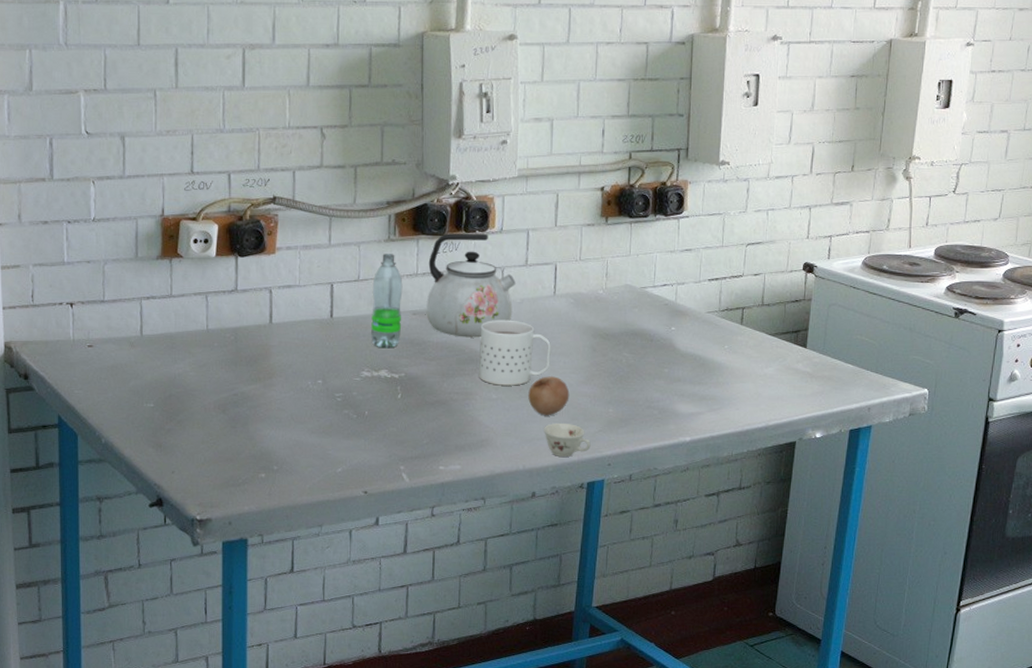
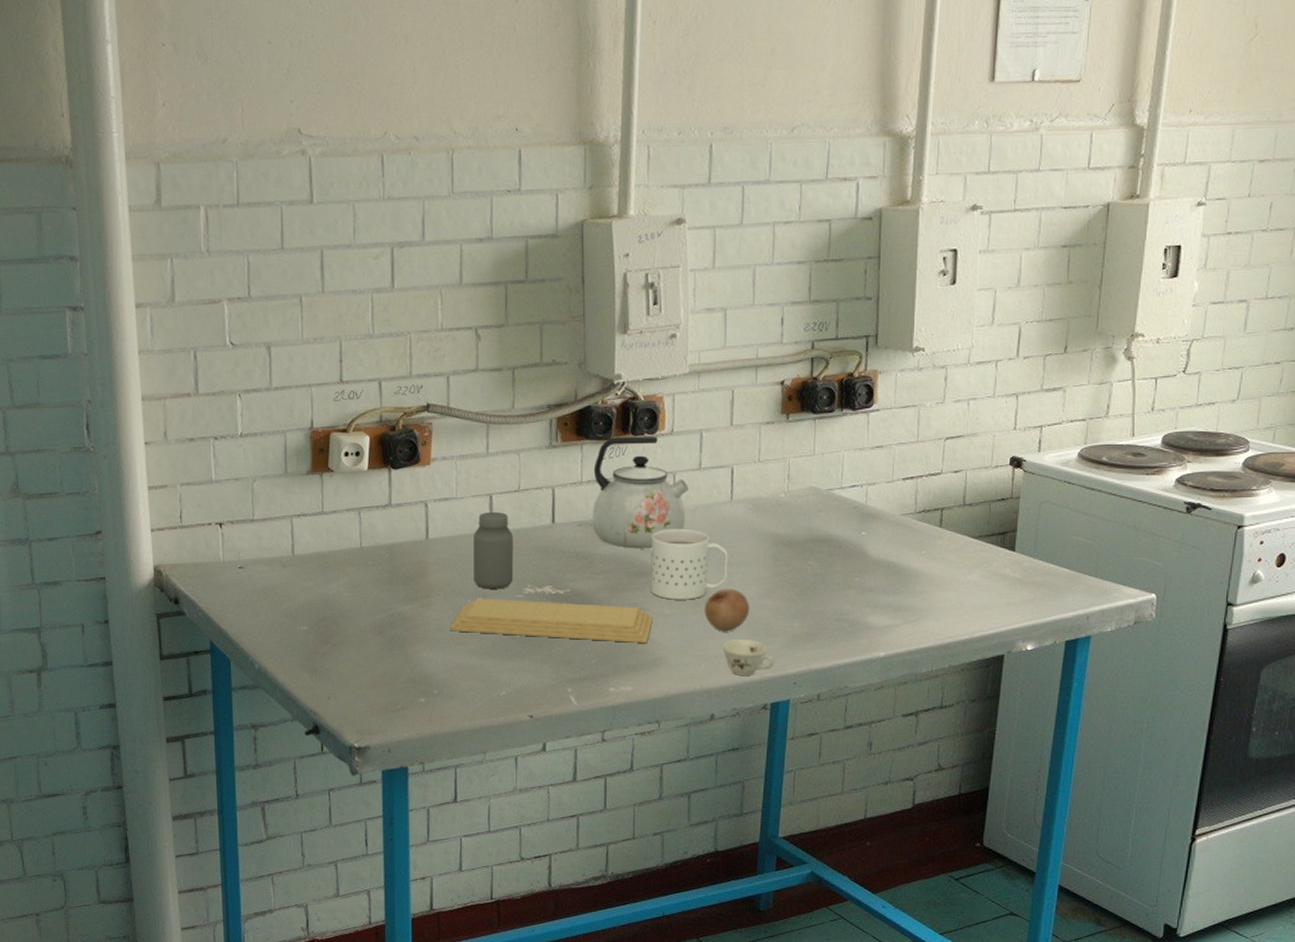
cutting board: none [290,380,481,425] -> present [449,598,653,643]
jar: none [314,300,352,372] -> present [473,512,514,589]
bottle: present [371,254,403,349] -> none [534,461,567,563]

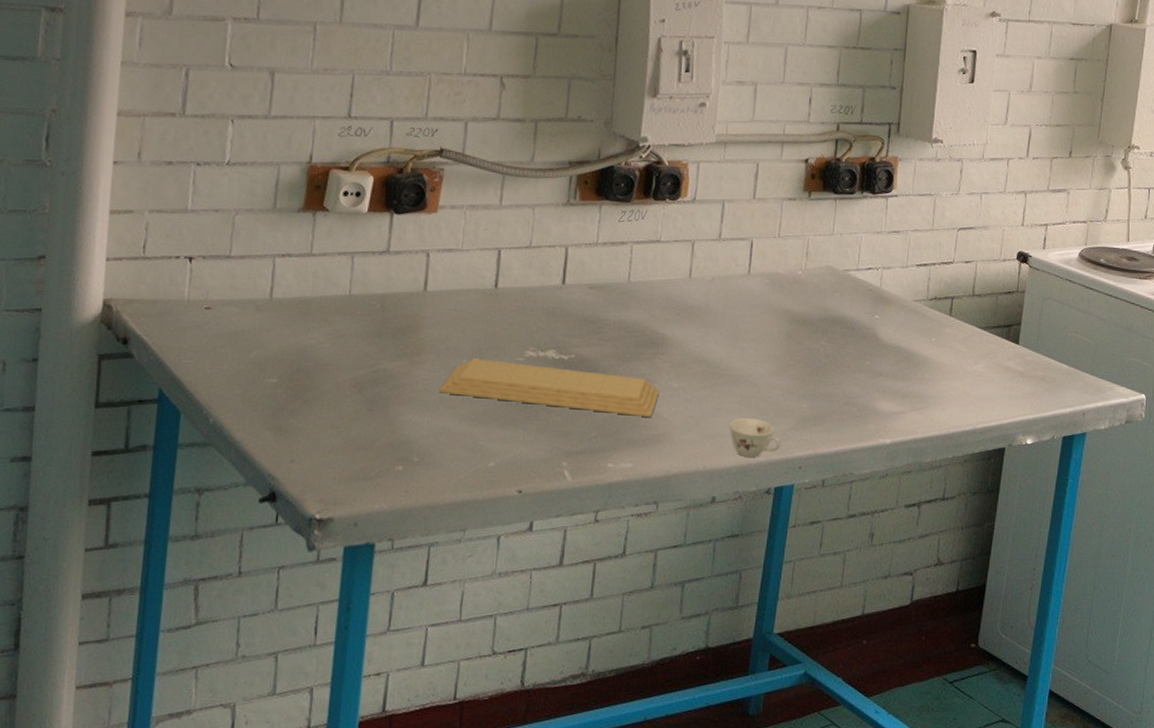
jar: present [473,512,514,589] -> none [471,267,520,351]
kettle: present [592,436,689,549] -> none [604,200,707,318]
mug: present [651,528,728,600] -> none [659,298,742,374]
onion: present [704,589,750,632] -> none [713,364,760,410]

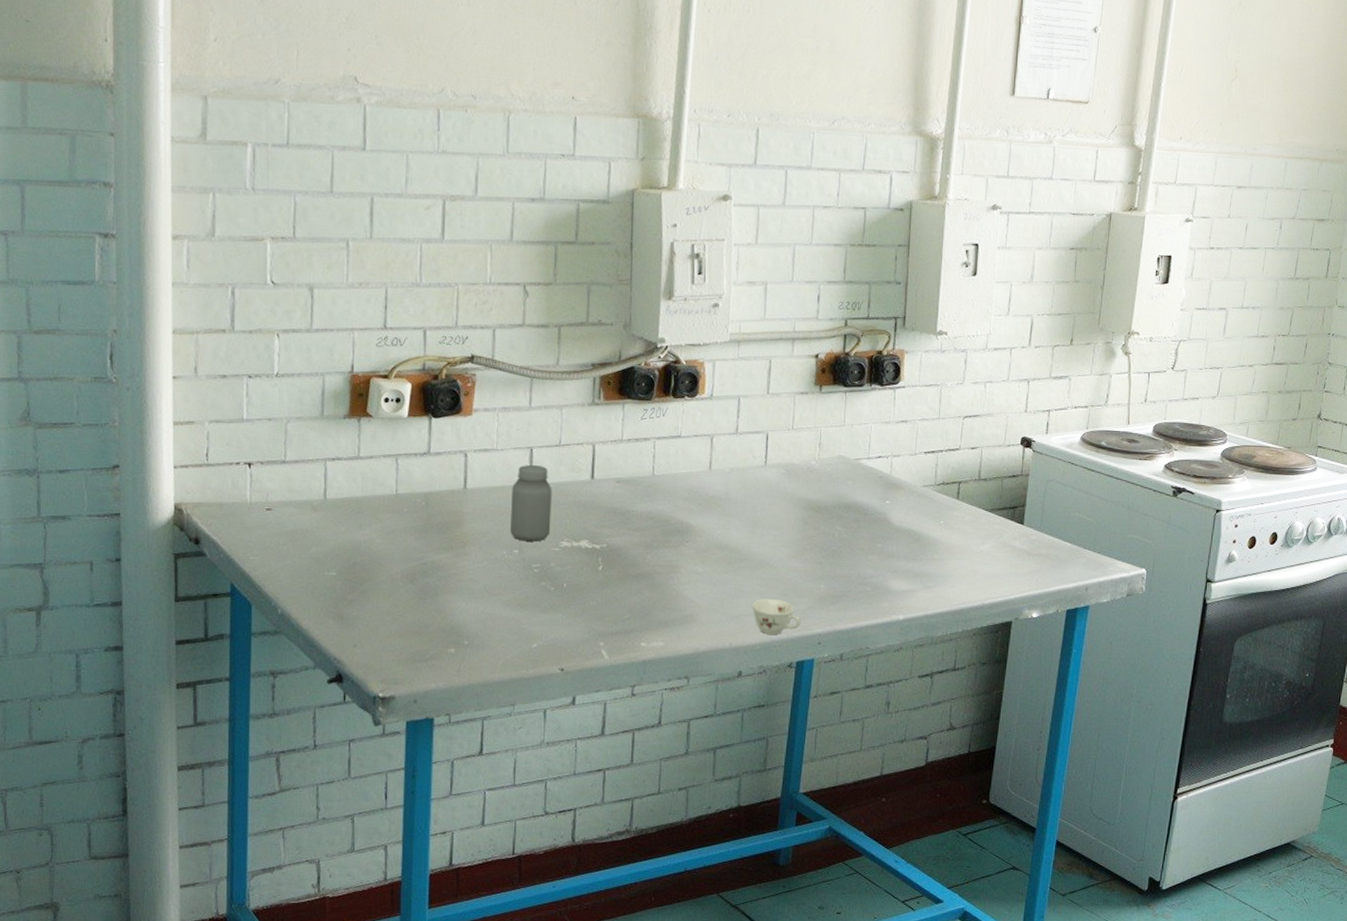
cutting board: present [439,358,660,417] -> none [483,549,686,600]
jar: none [471,267,520,351] -> present [510,465,552,542]

